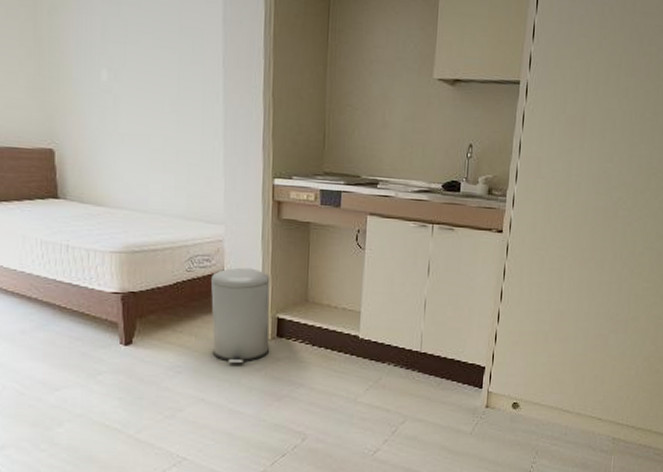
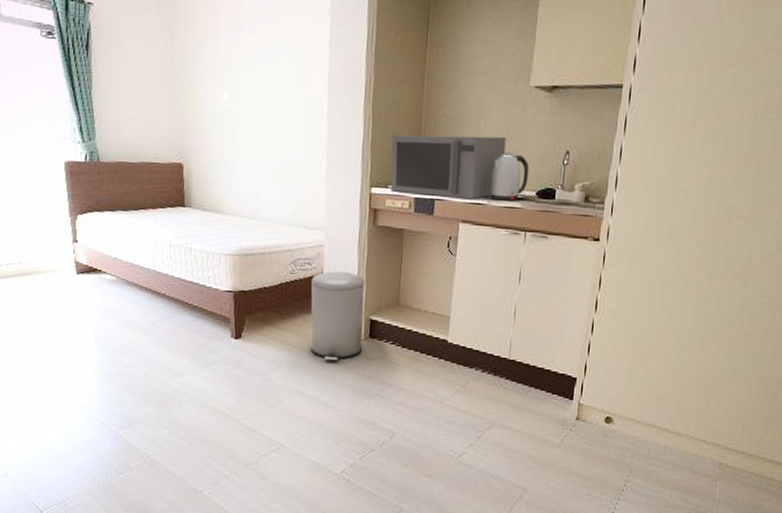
microwave: none [294,123,412,192] -> present [390,135,506,200]
kettle: none [397,144,435,194] -> present [490,152,529,201]

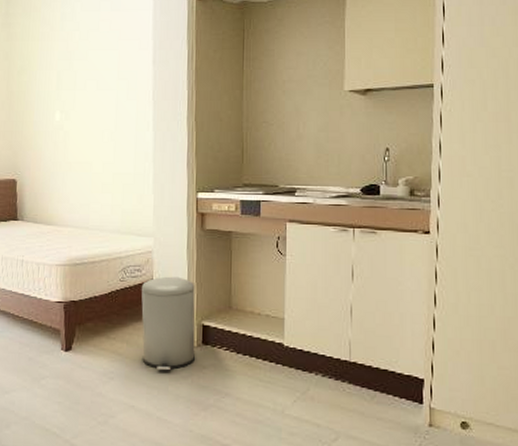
microwave: present [390,135,506,200] -> none [215,138,326,200]
kettle: present [490,152,529,201] -> none [315,153,351,199]

